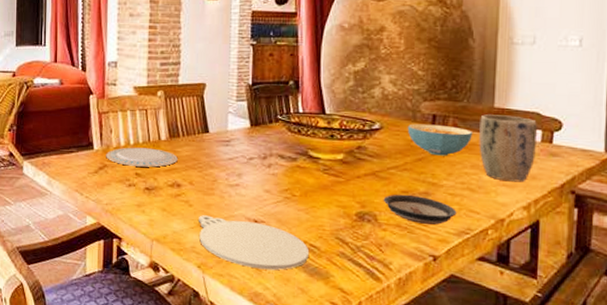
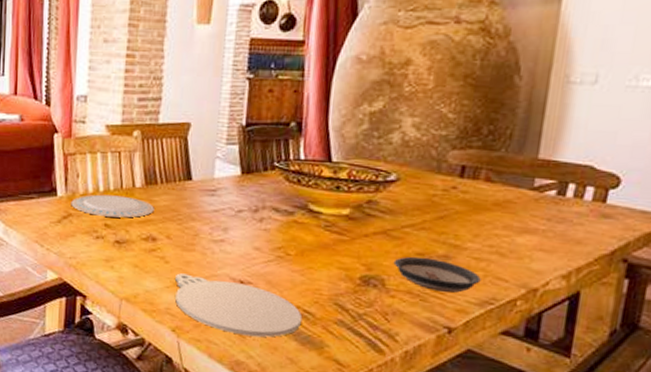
cereal bowl: present [407,123,473,156] -> none [429,175,510,215]
plant pot: present [479,114,537,183] -> none [515,166,590,248]

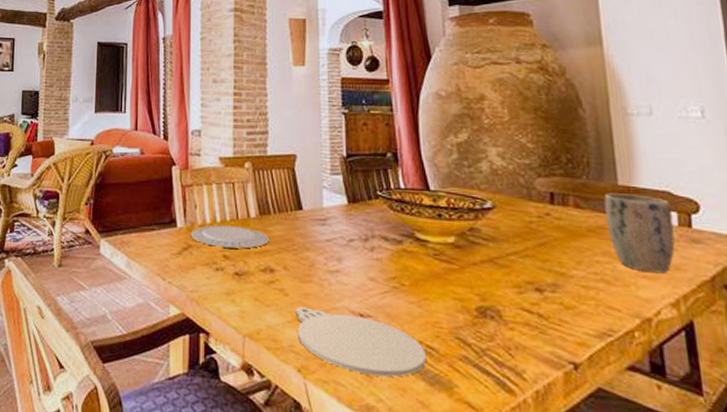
saucer: present [393,256,481,293] -> none [505,285,594,325]
plant pot: none [515,166,590,248] -> present [604,193,675,274]

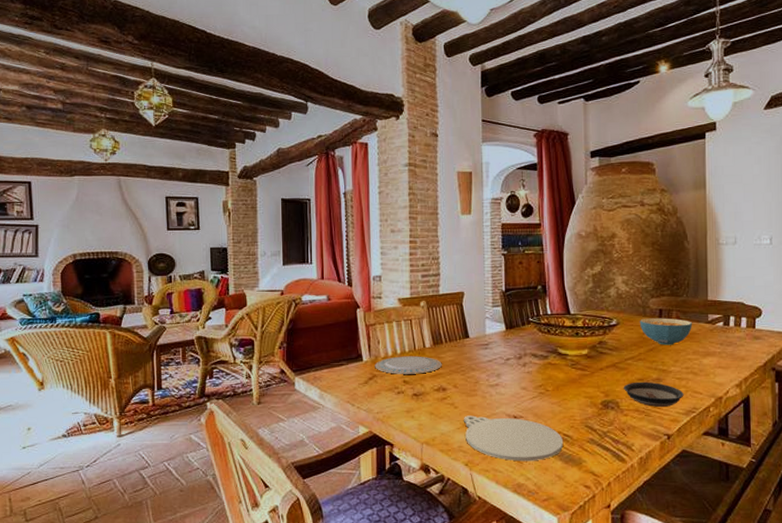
saucer: none [505,285,594,325] -> present [623,381,684,408]
cereal bowl: none [523,202,599,241] -> present [639,318,693,345]
plant pot: present [604,193,675,274] -> none [697,306,743,364]

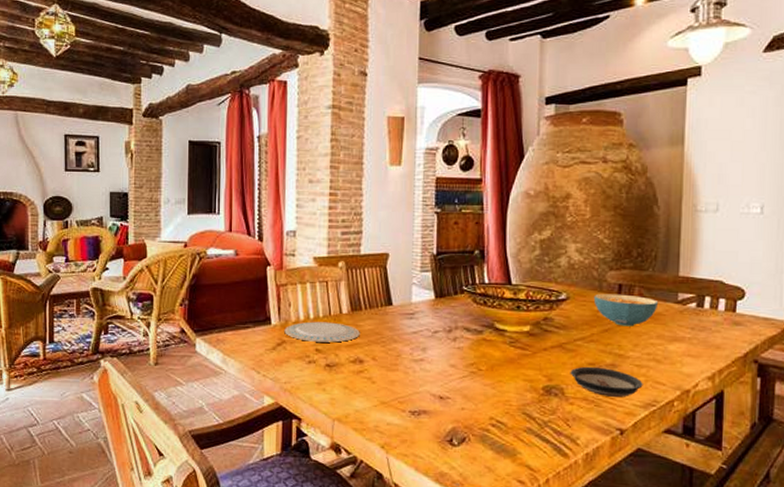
plate: present [464,415,563,462] -> none [382,392,495,449]

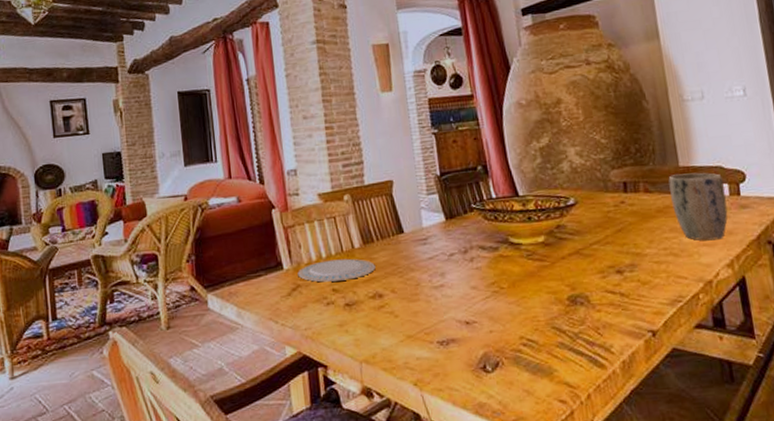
saucer: present [570,366,643,398] -> none [591,269,666,299]
cereal bowl: present [593,293,659,327] -> none [601,191,665,224]
plant pot: none [664,283,721,352] -> present [668,172,728,241]

